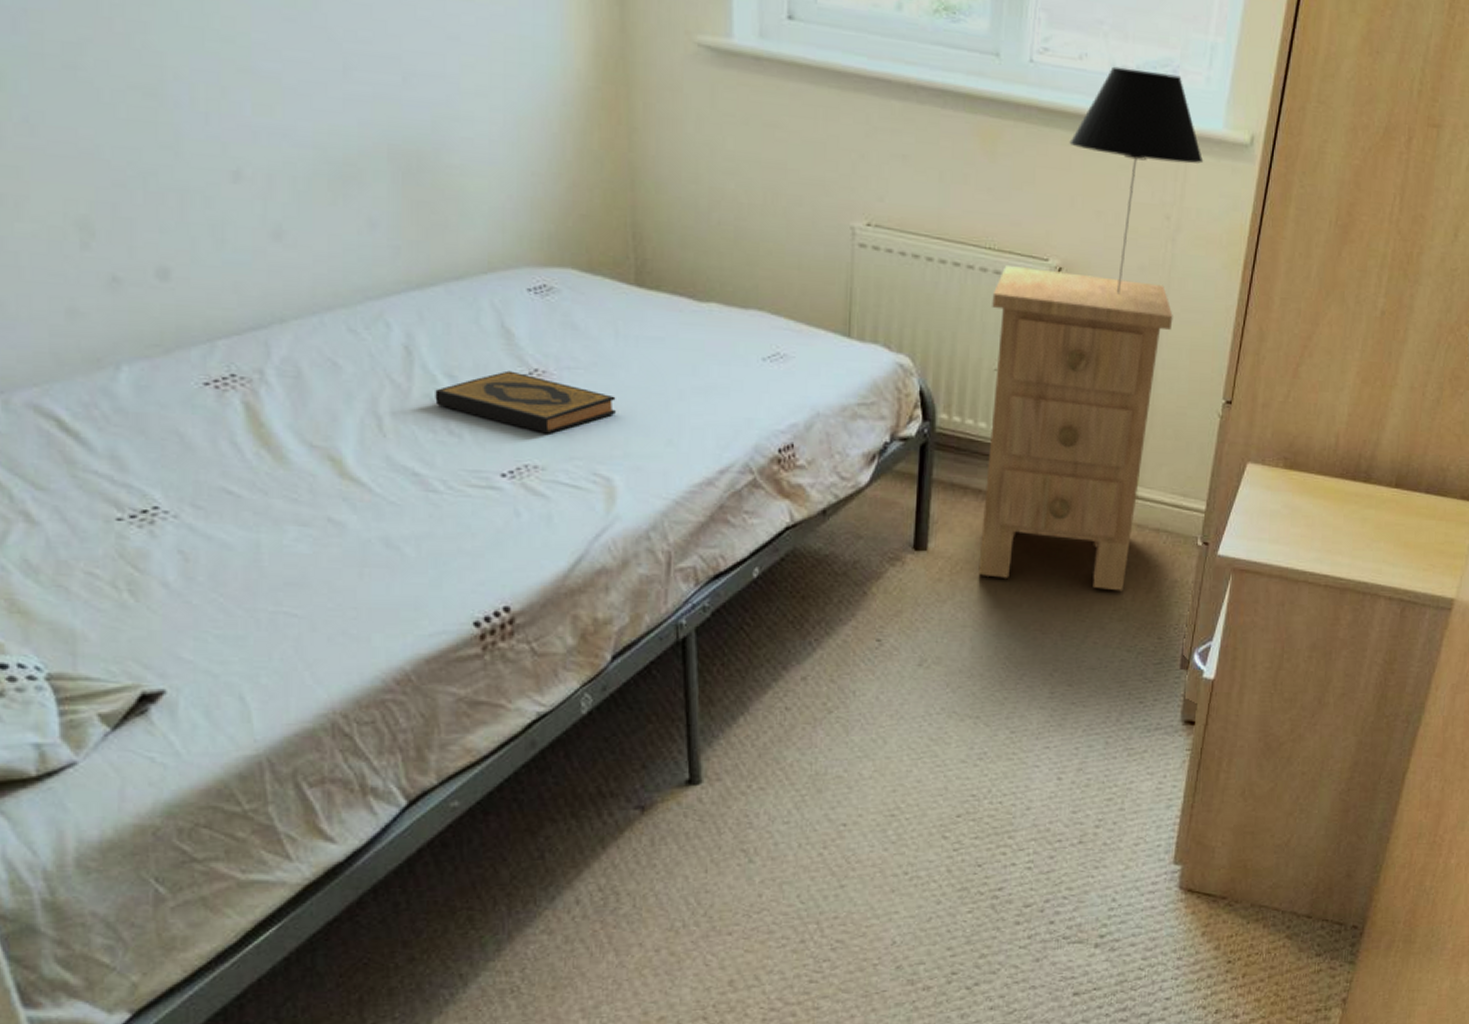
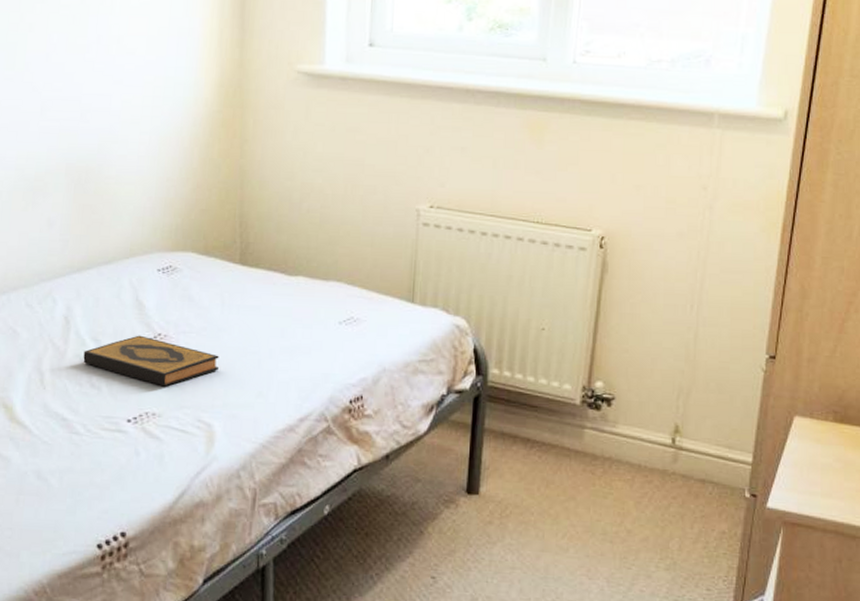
nightstand: present [978,266,1173,591] -> none [527,237,713,541]
table lamp: present [1069,66,1204,295] -> none [610,61,738,259]

